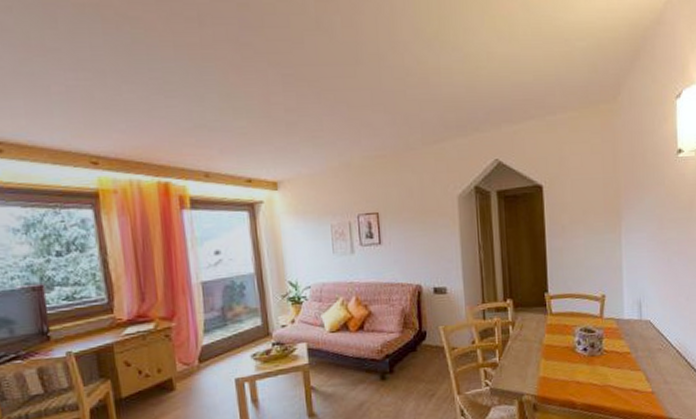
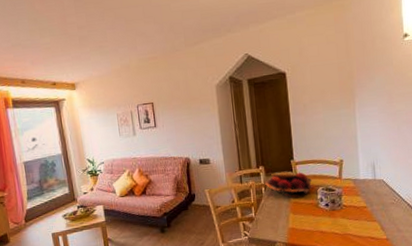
fruit basket: none [512,306,570,339] -> present [264,171,314,198]

